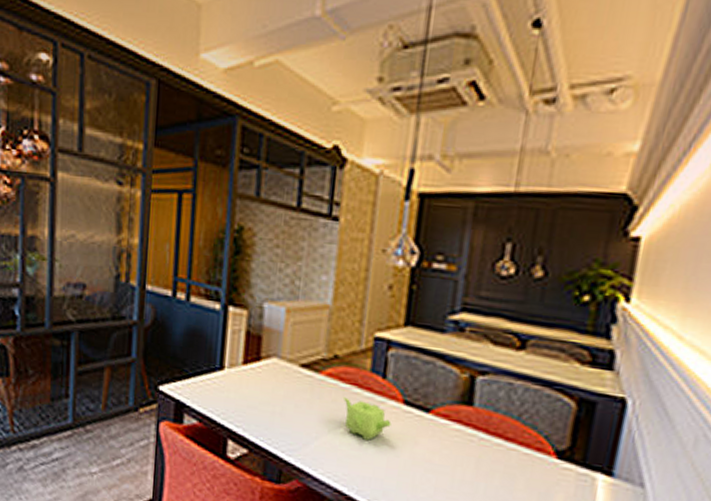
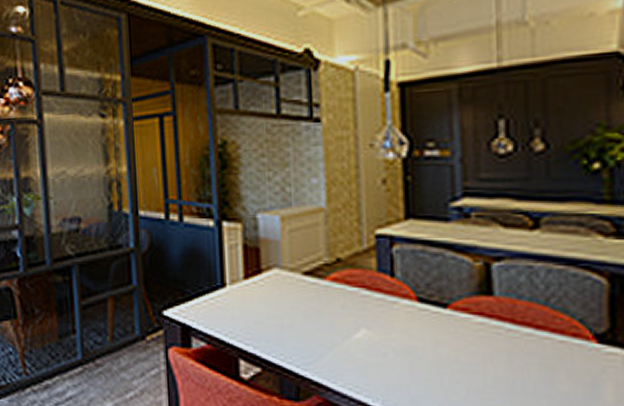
teapot: present [342,397,391,441] -> none [352,301,408,345]

